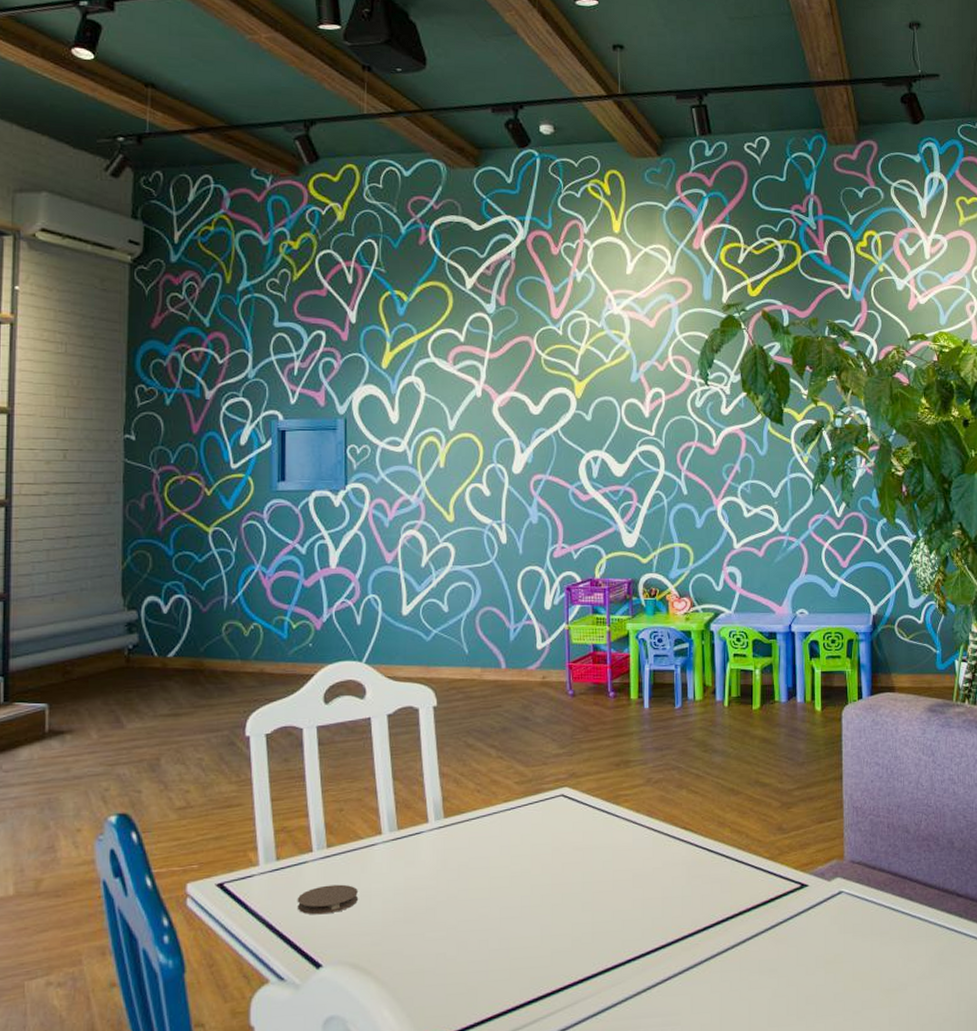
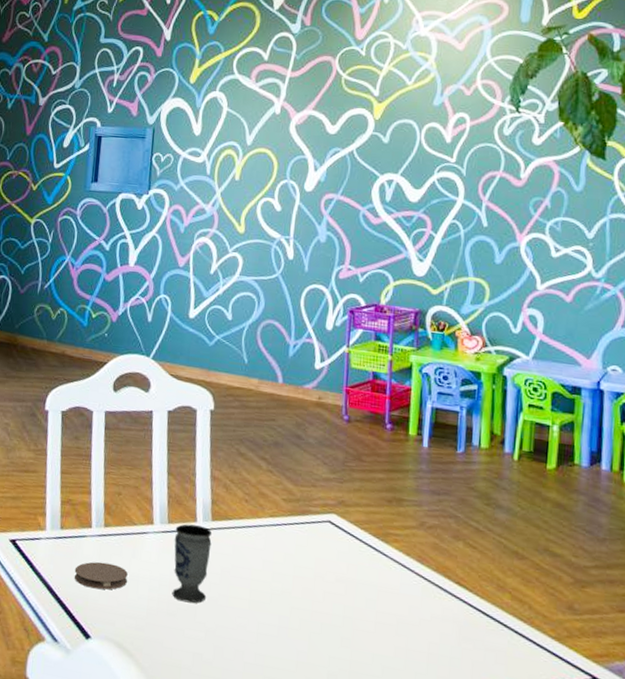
cup: none [406,825,446,906] -> present [172,524,212,603]

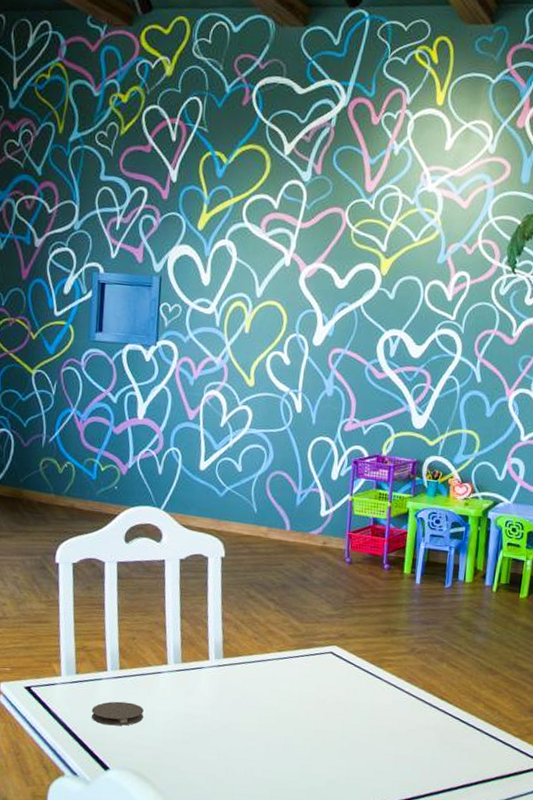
cup: present [172,524,212,603] -> none [186,662,223,732]

